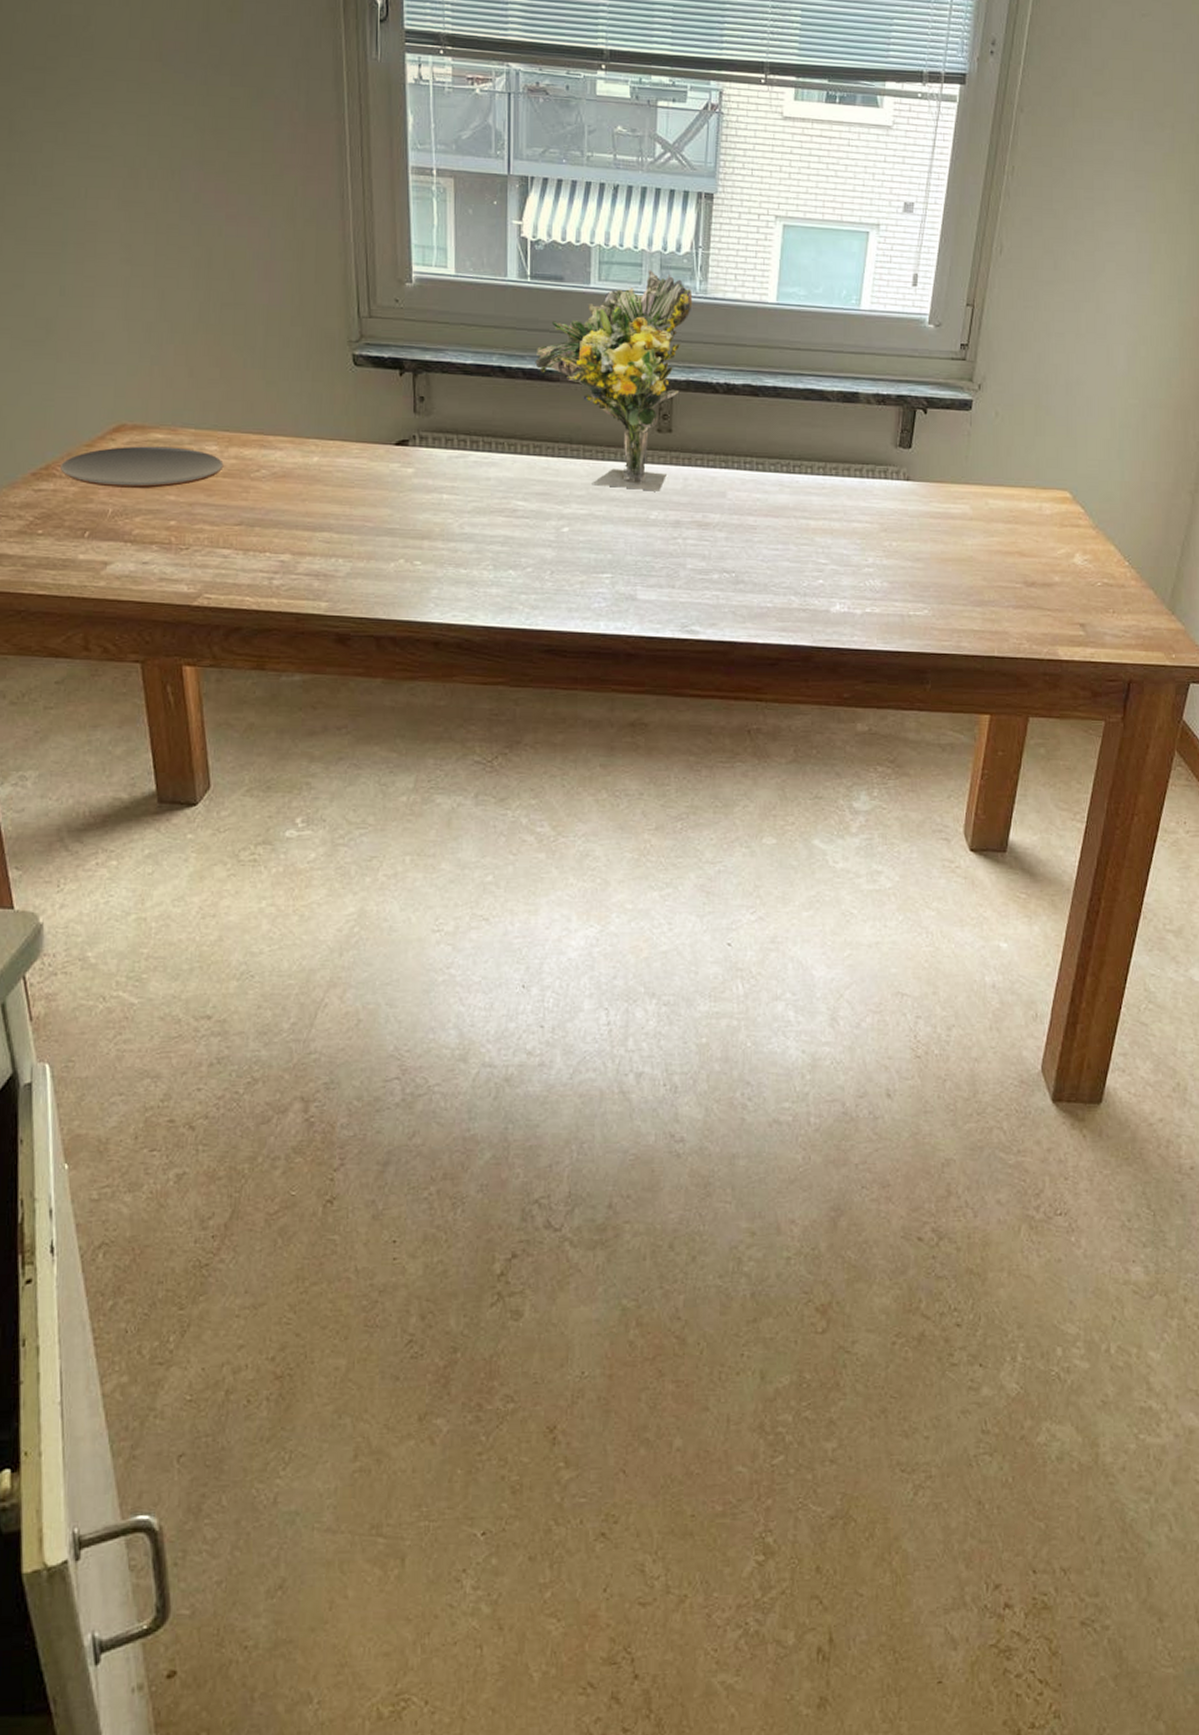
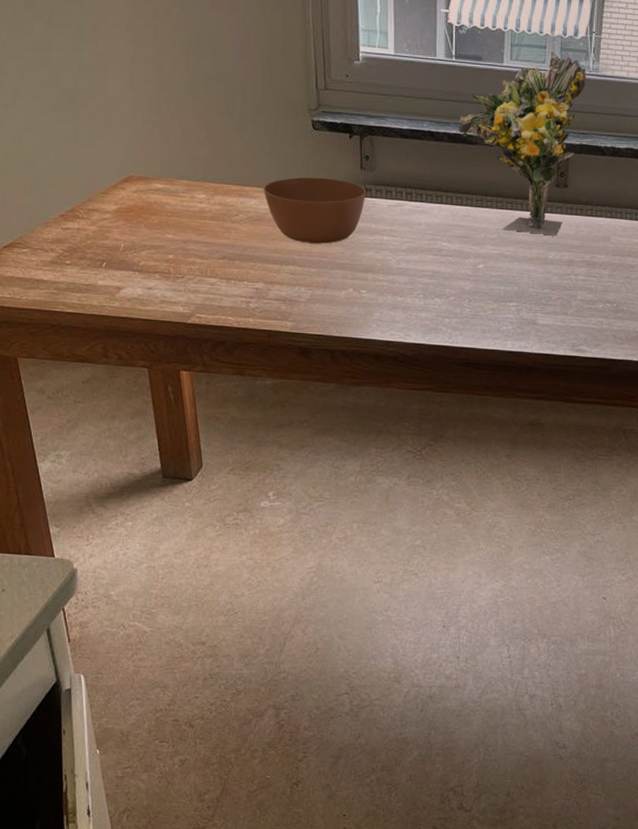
plate: present [60,446,224,488] -> none [83,193,210,228]
bowl: none [291,423,421,505] -> present [263,177,366,244]

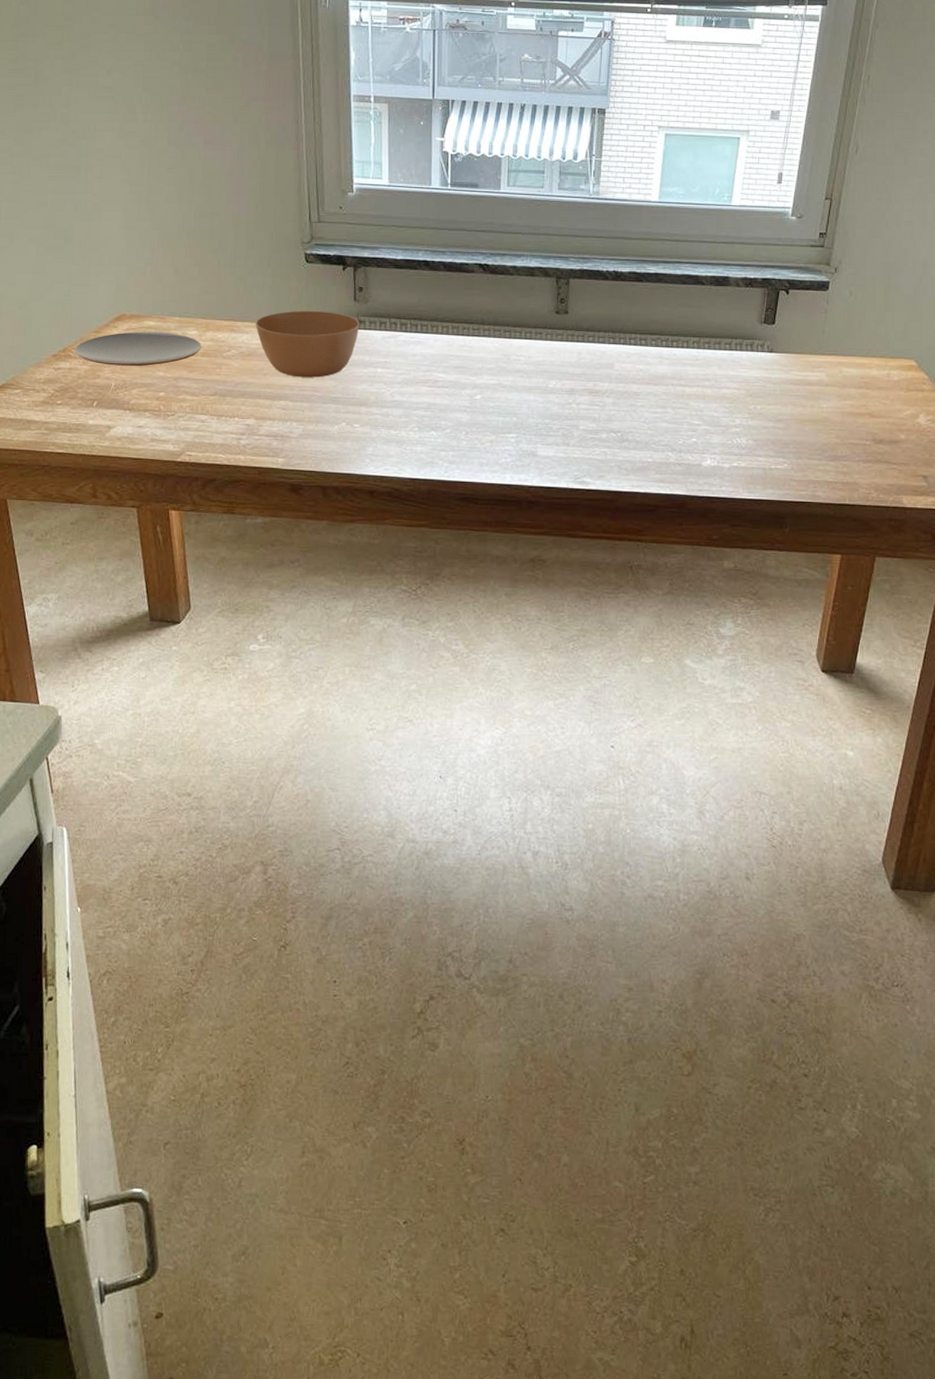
plate: none [83,193,210,228] -> present [75,332,202,366]
bouquet: present [458,51,587,236] -> none [454,176,587,364]

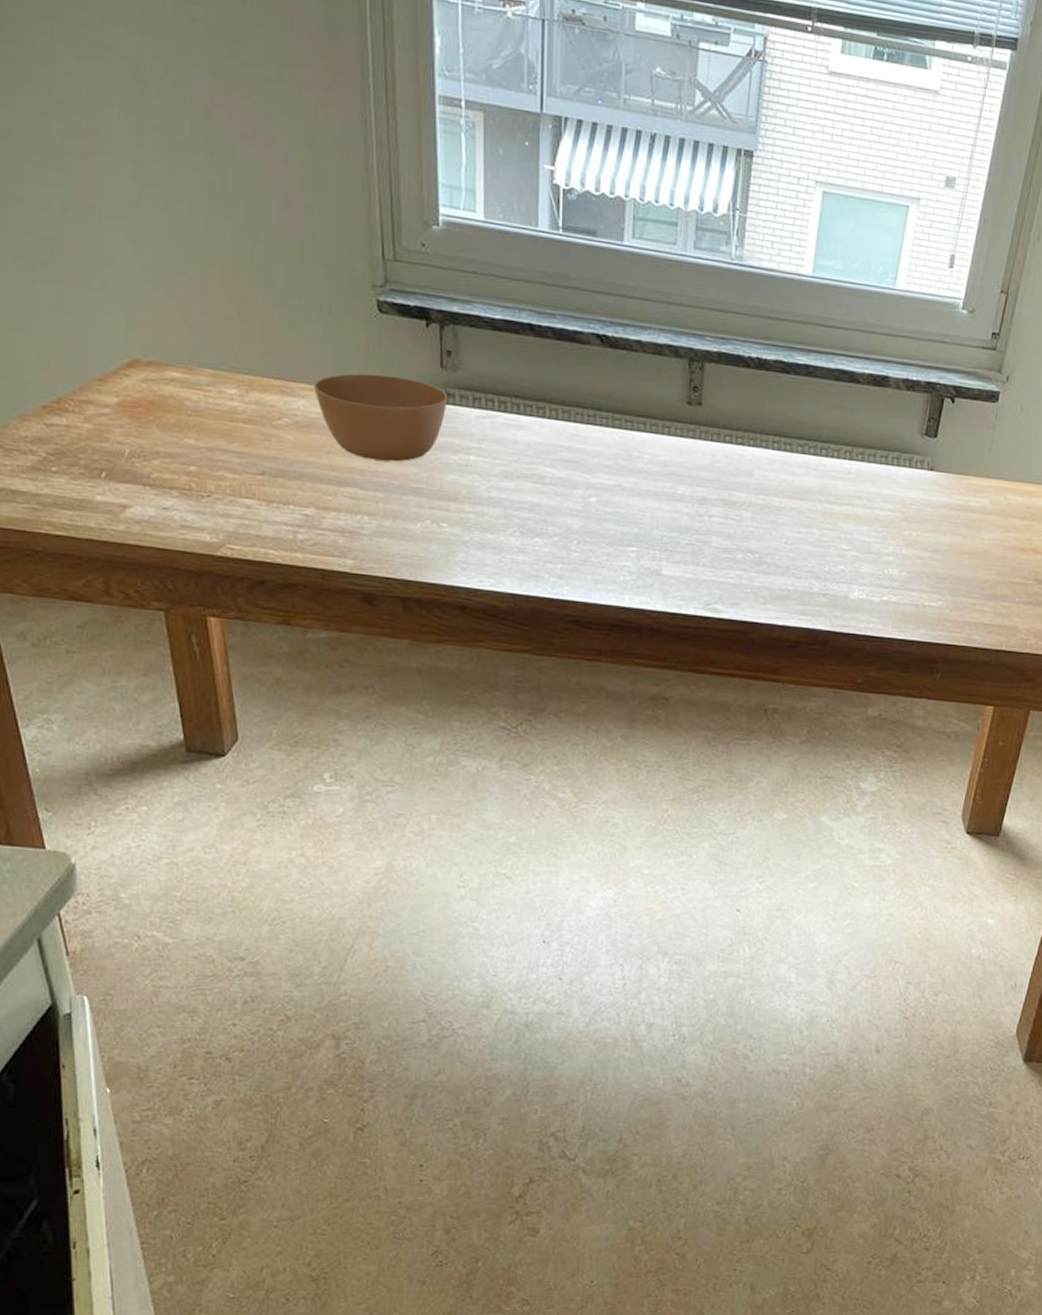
plate: present [75,332,202,366] -> none [73,383,244,431]

